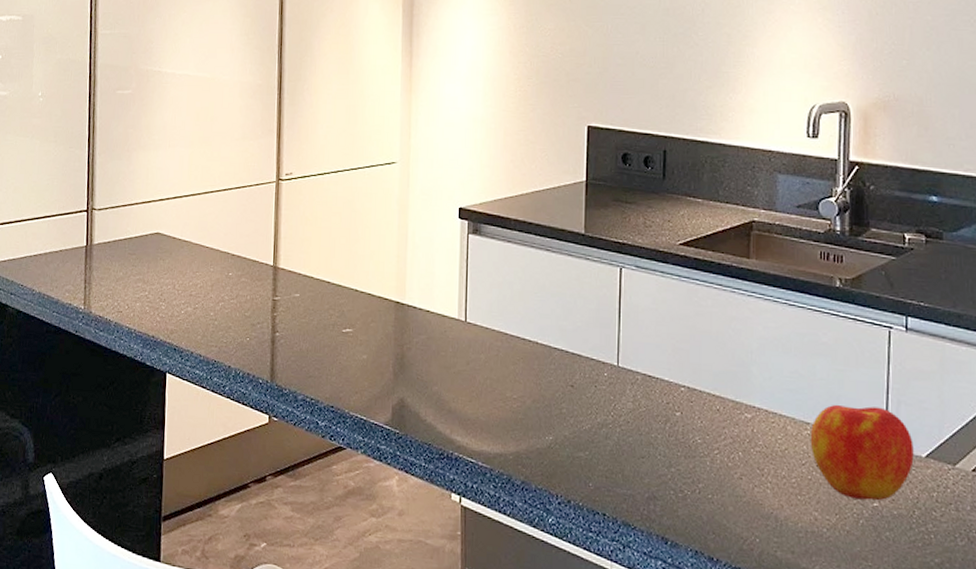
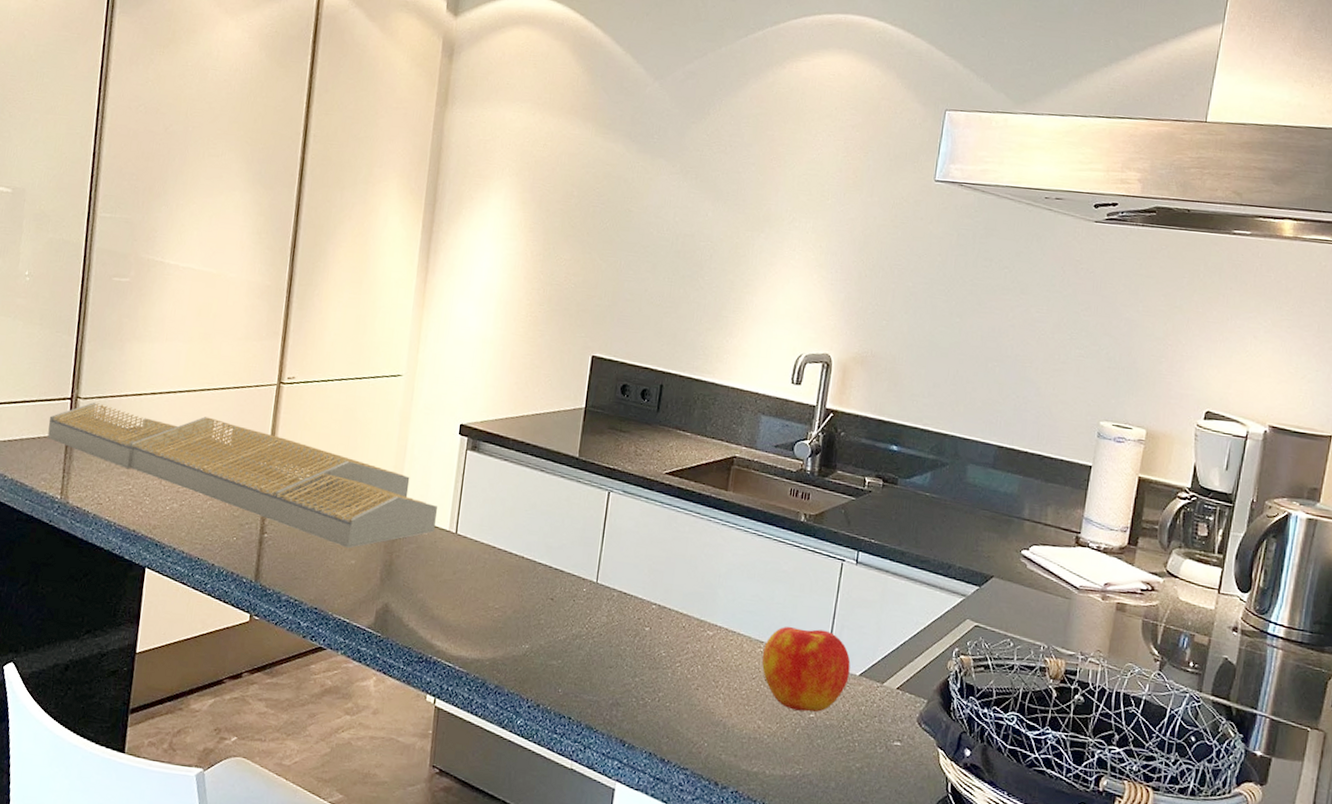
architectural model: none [68,212,444,343] -> present [47,401,437,549]

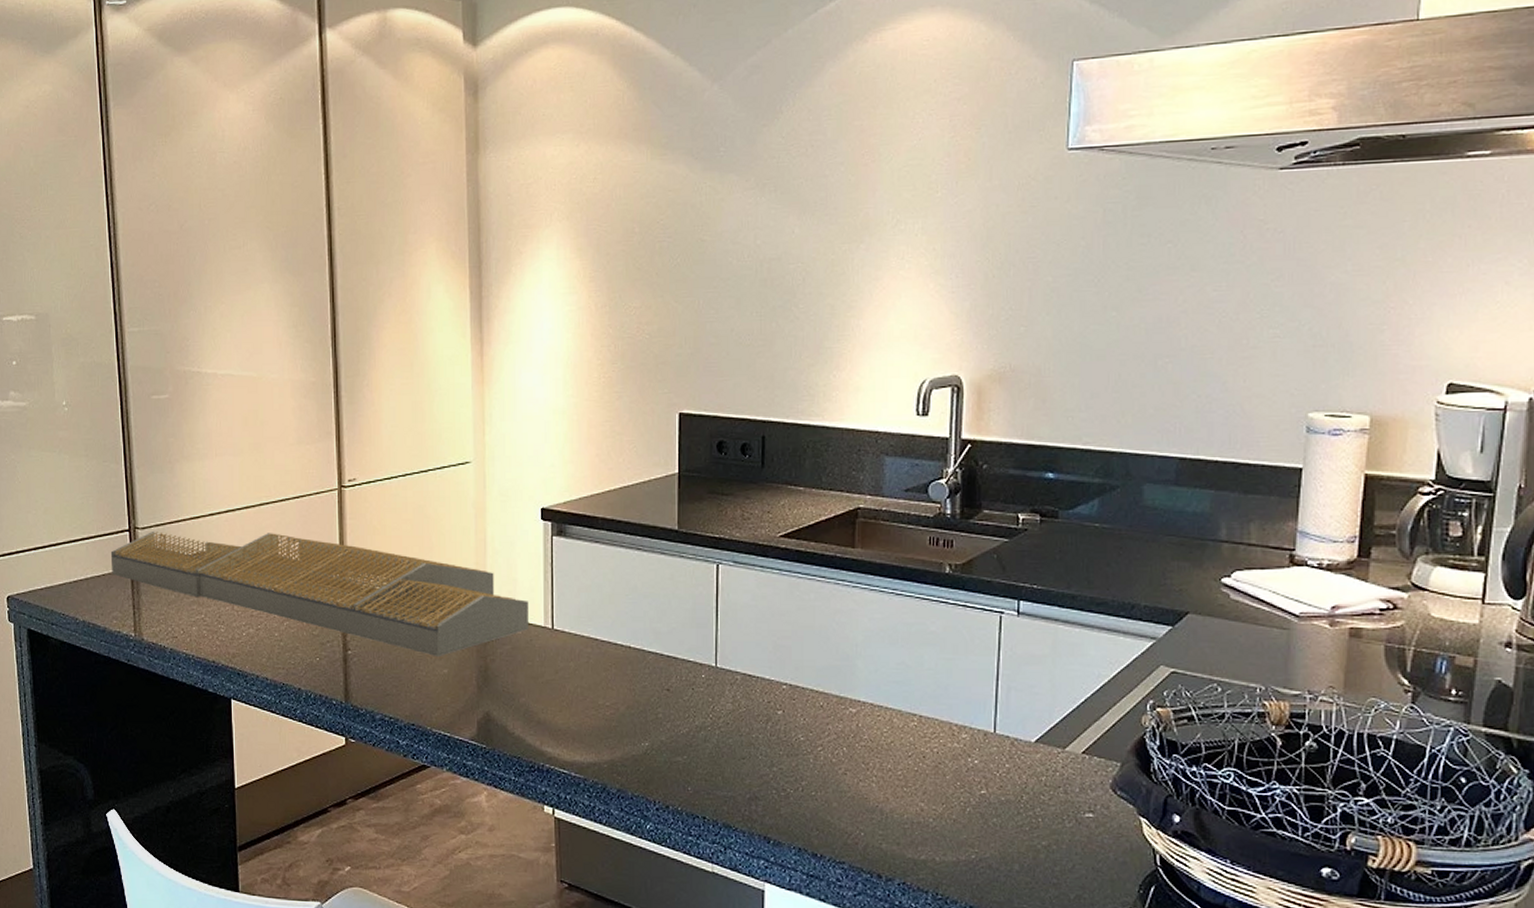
apple: present [761,626,851,712] -> none [917,694,1023,788]

